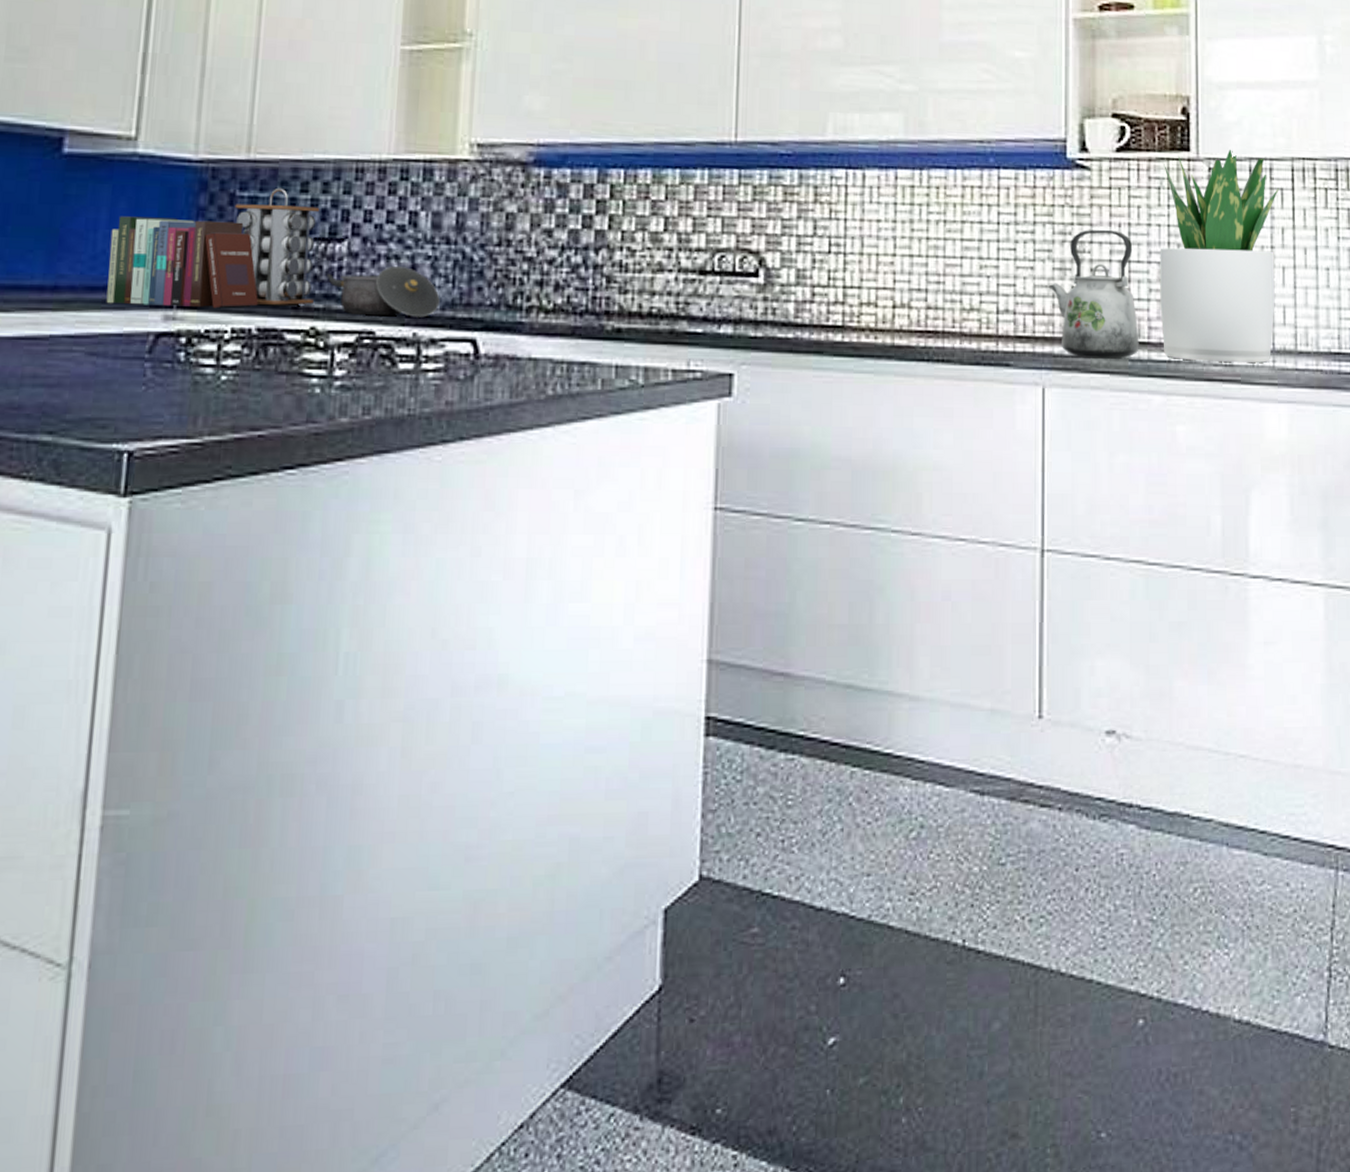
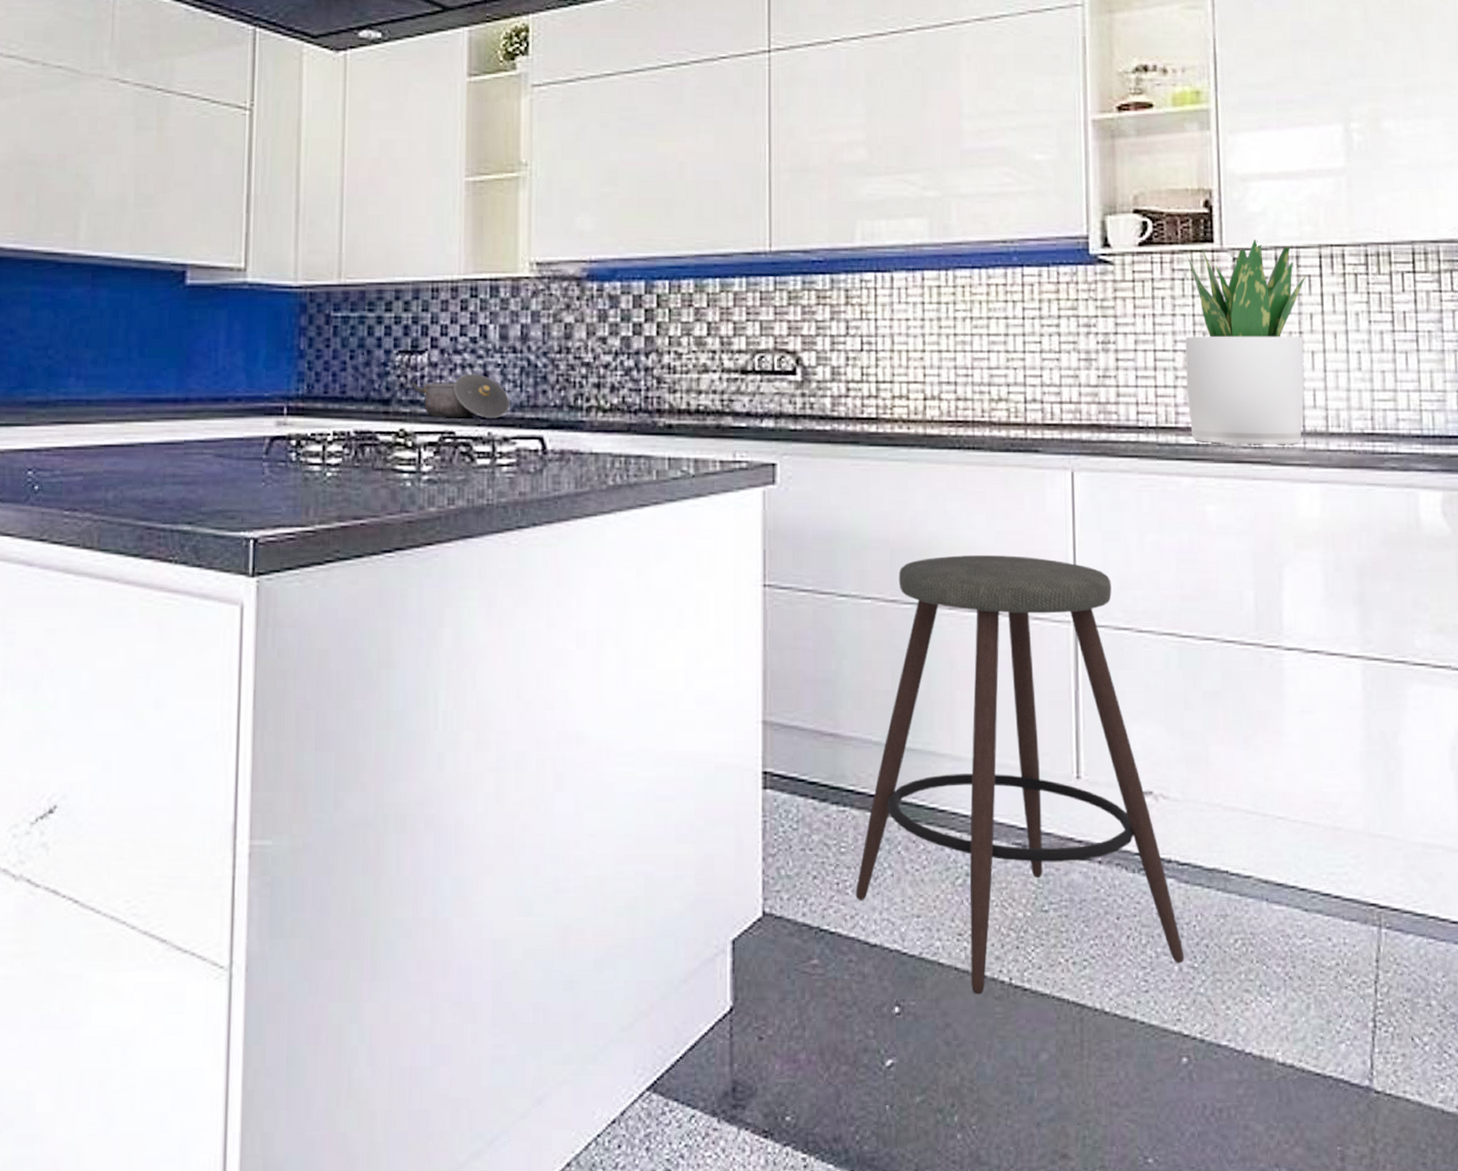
books: present [106,216,258,309] -> none [228,337,354,415]
spice rack: present [235,187,320,308] -> none [331,308,403,413]
bar stool: none [802,476,1143,960] -> present [855,555,1185,995]
kettle: present [1049,229,1139,360] -> none [1075,320,1167,445]

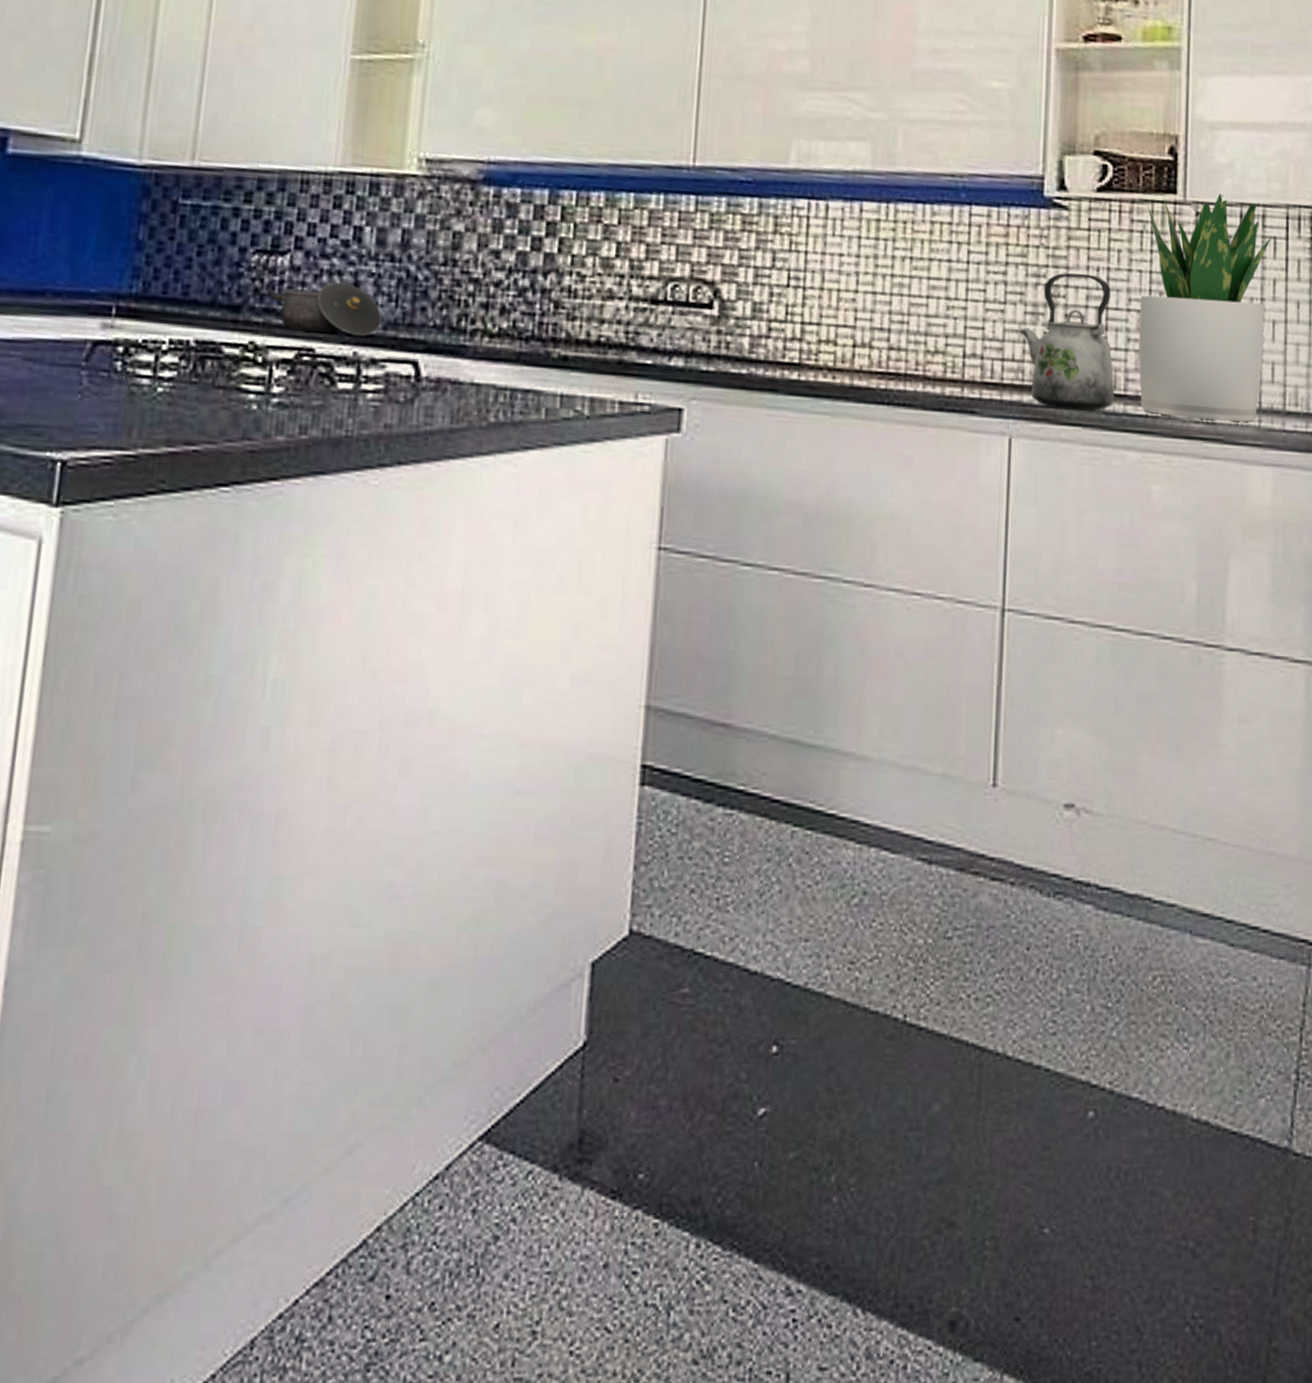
bar stool: present [855,555,1185,995] -> none [737,525,1098,1034]
kettle: none [1075,320,1167,445] -> present [1019,273,1115,412]

